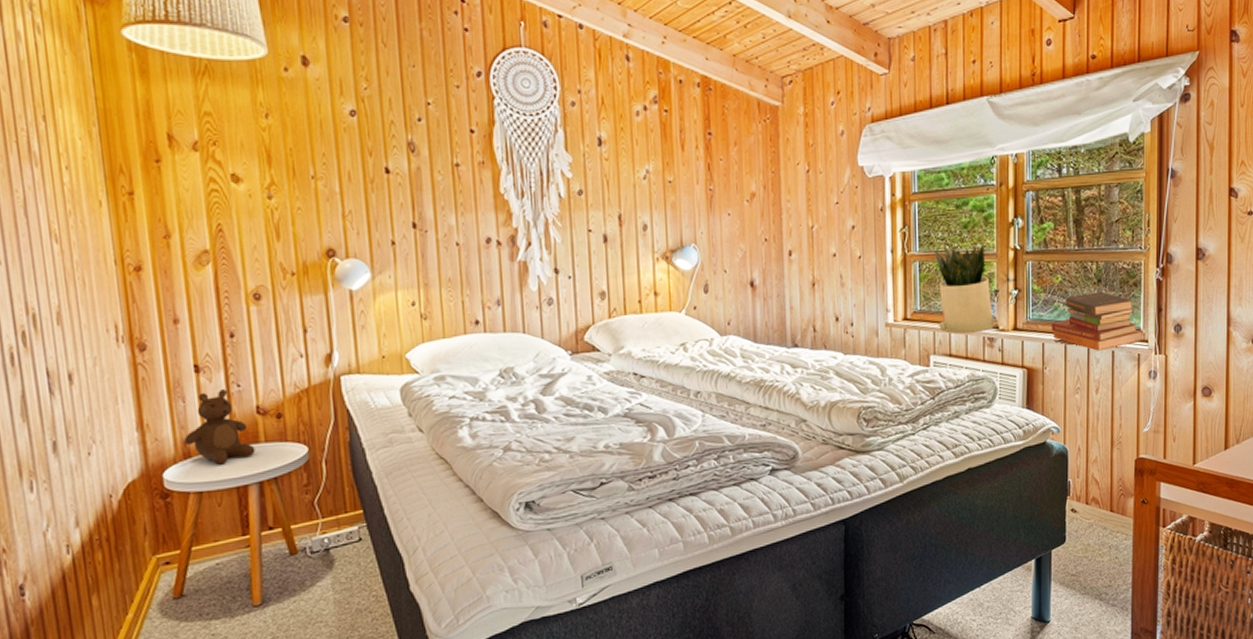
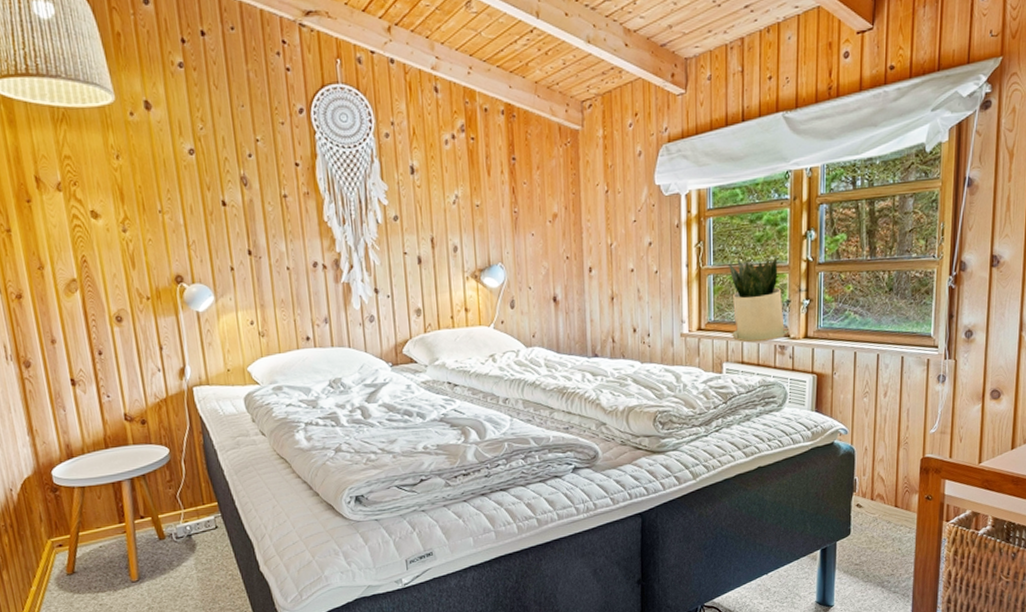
teddy bear: present [184,389,256,465] -> none [67,400,126,464]
books: present [1051,291,1143,351] -> none [842,300,933,357]

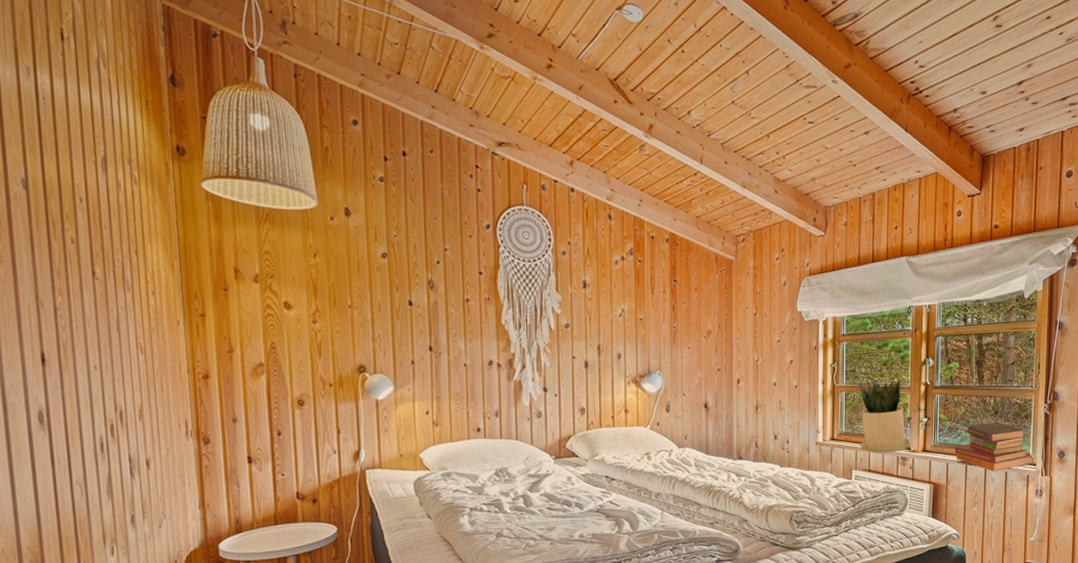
books: none [842,300,933,357] -> present [955,422,1032,471]

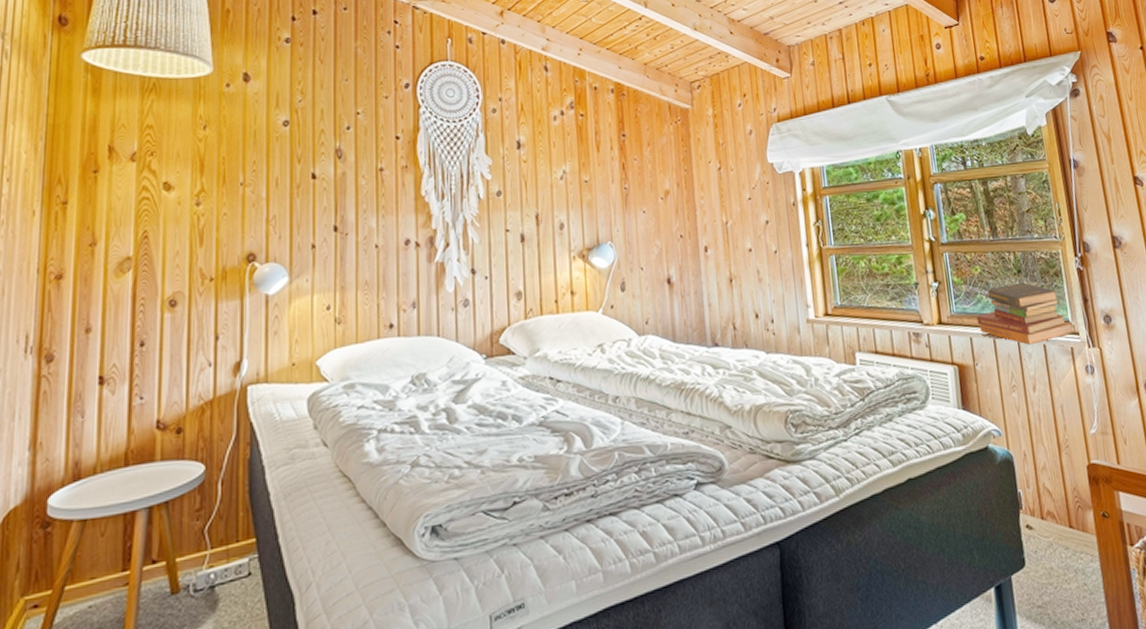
planter: present [859,378,910,453] -> none [850,235,922,330]

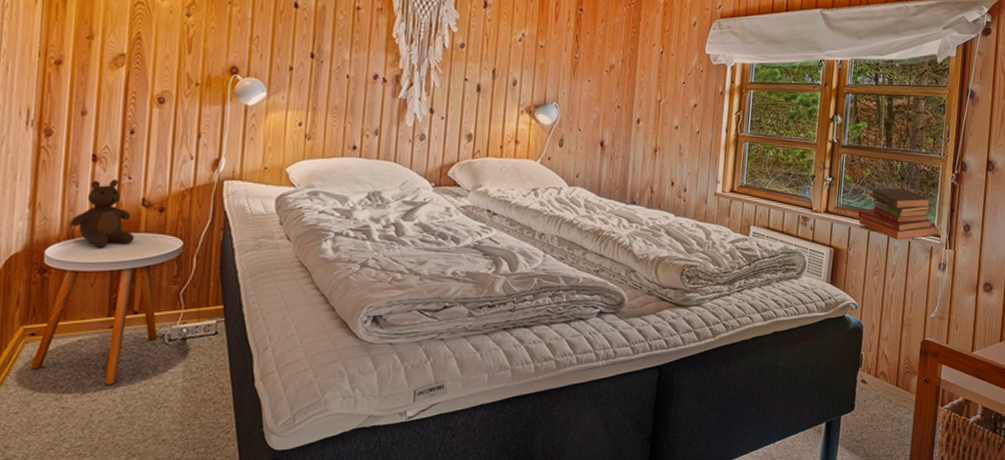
teddy bear: none [76,402,149,488] -> present [70,179,135,248]

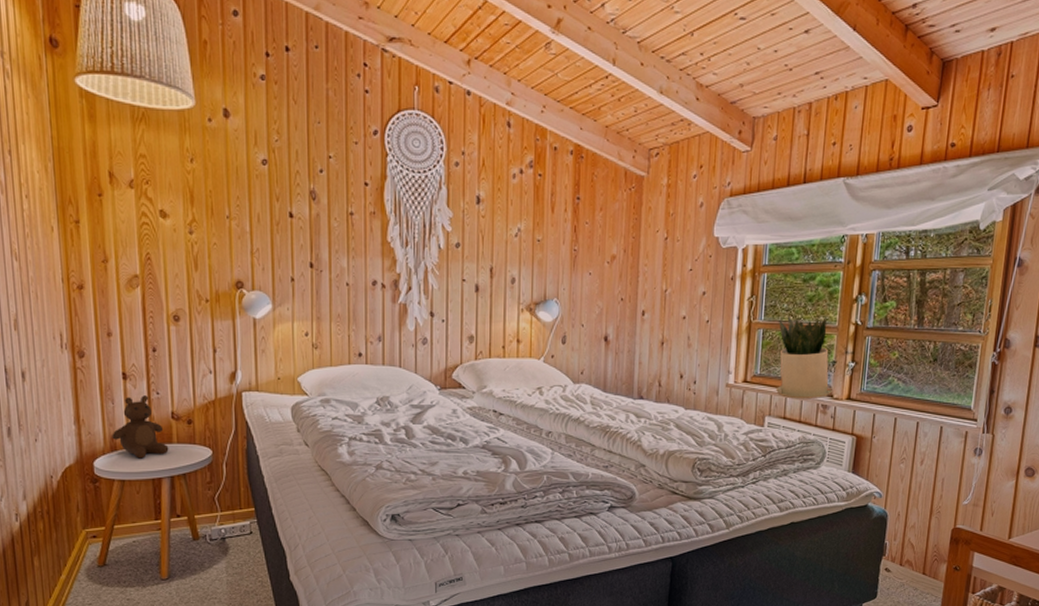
planter: none [760,132,813,211] -> present [775,316,834,399]
books: present [858,187,937,240] -> none [883,370,973,425]

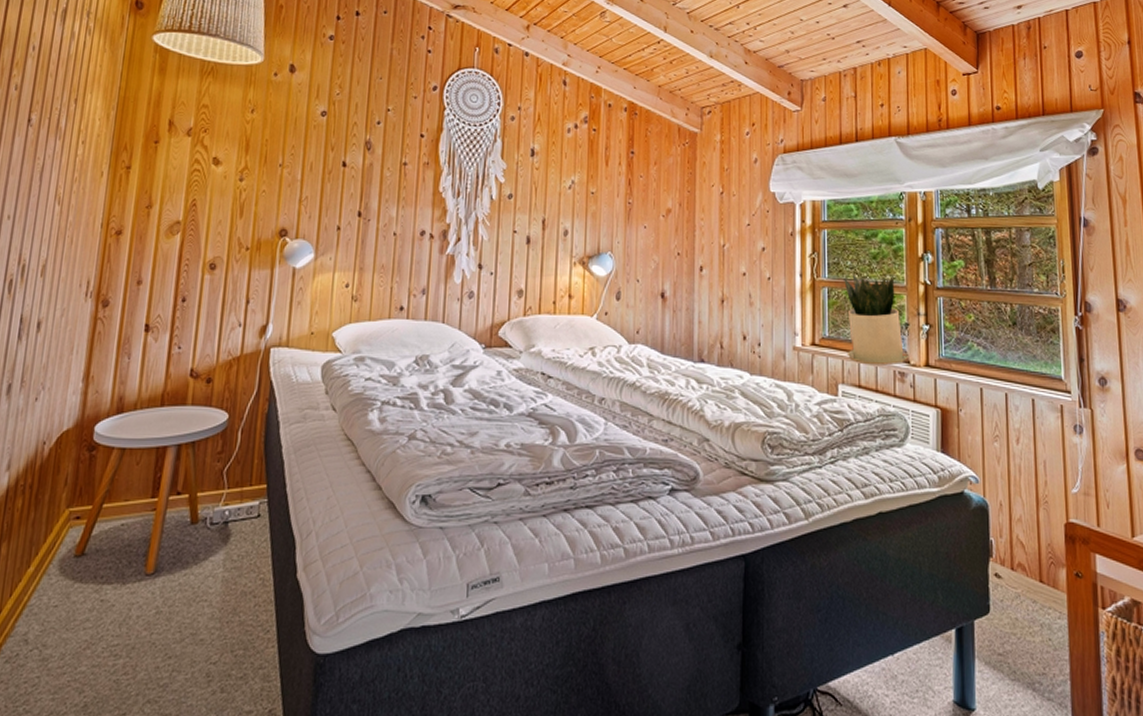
teddy bear: present [112,395,169,459] -> none [120,350,182,423]

